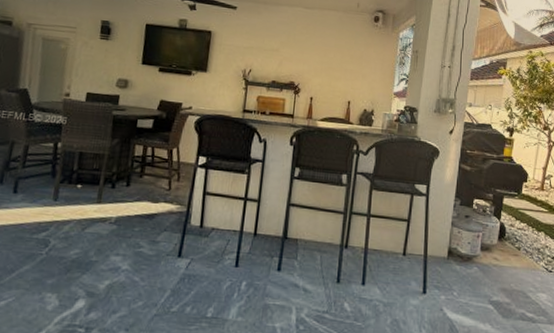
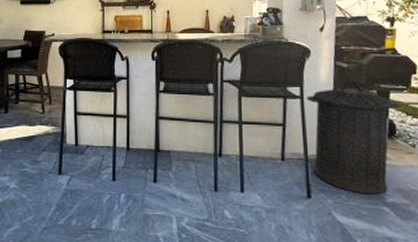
trash can: none [431,183,512,293] -> present [306,81,402,195]

